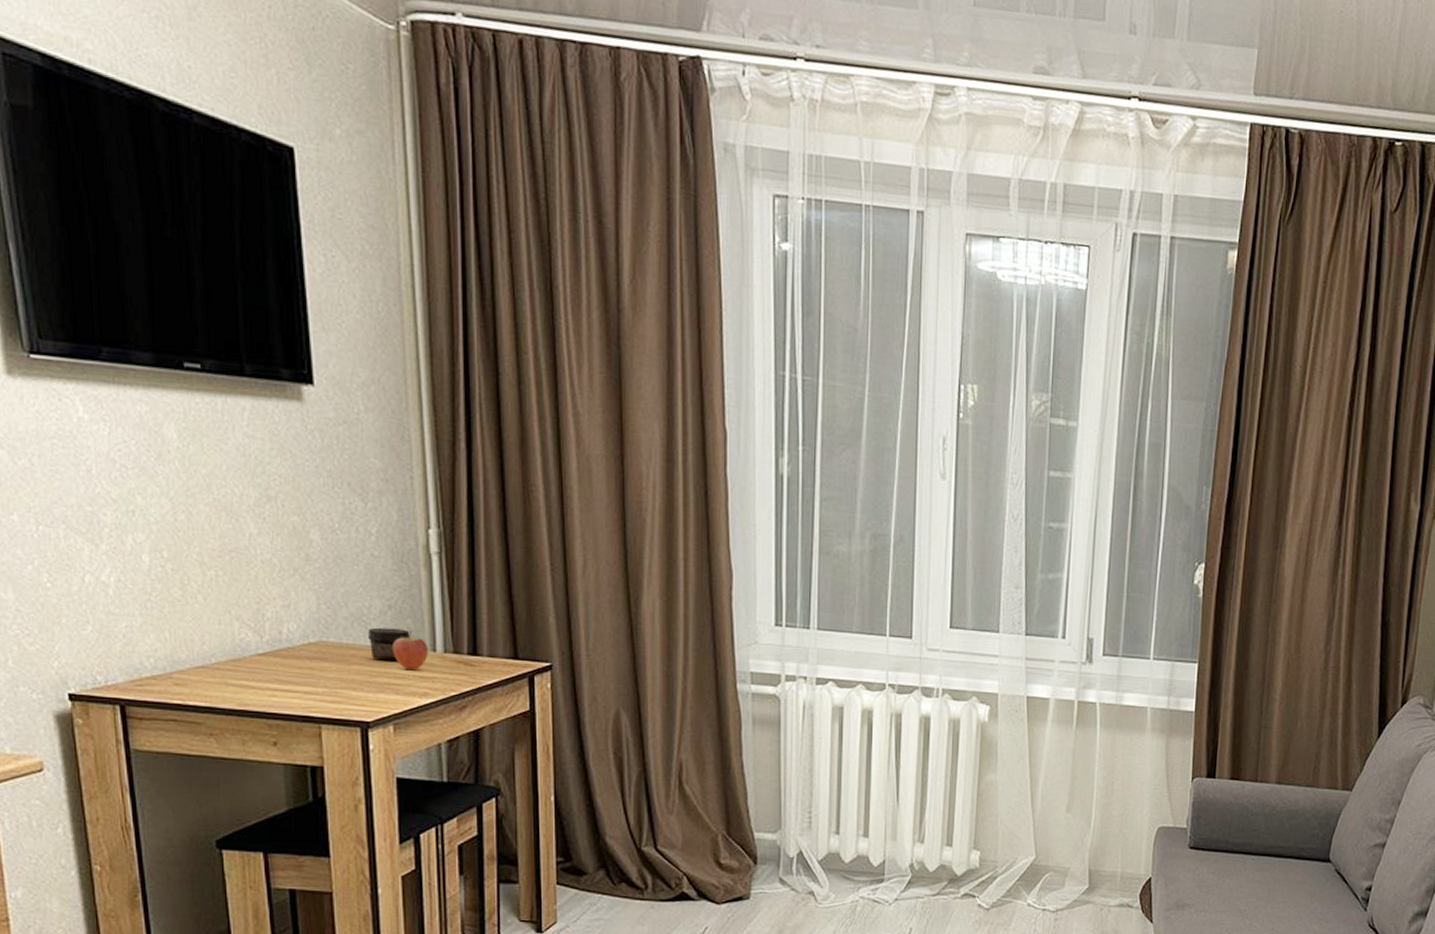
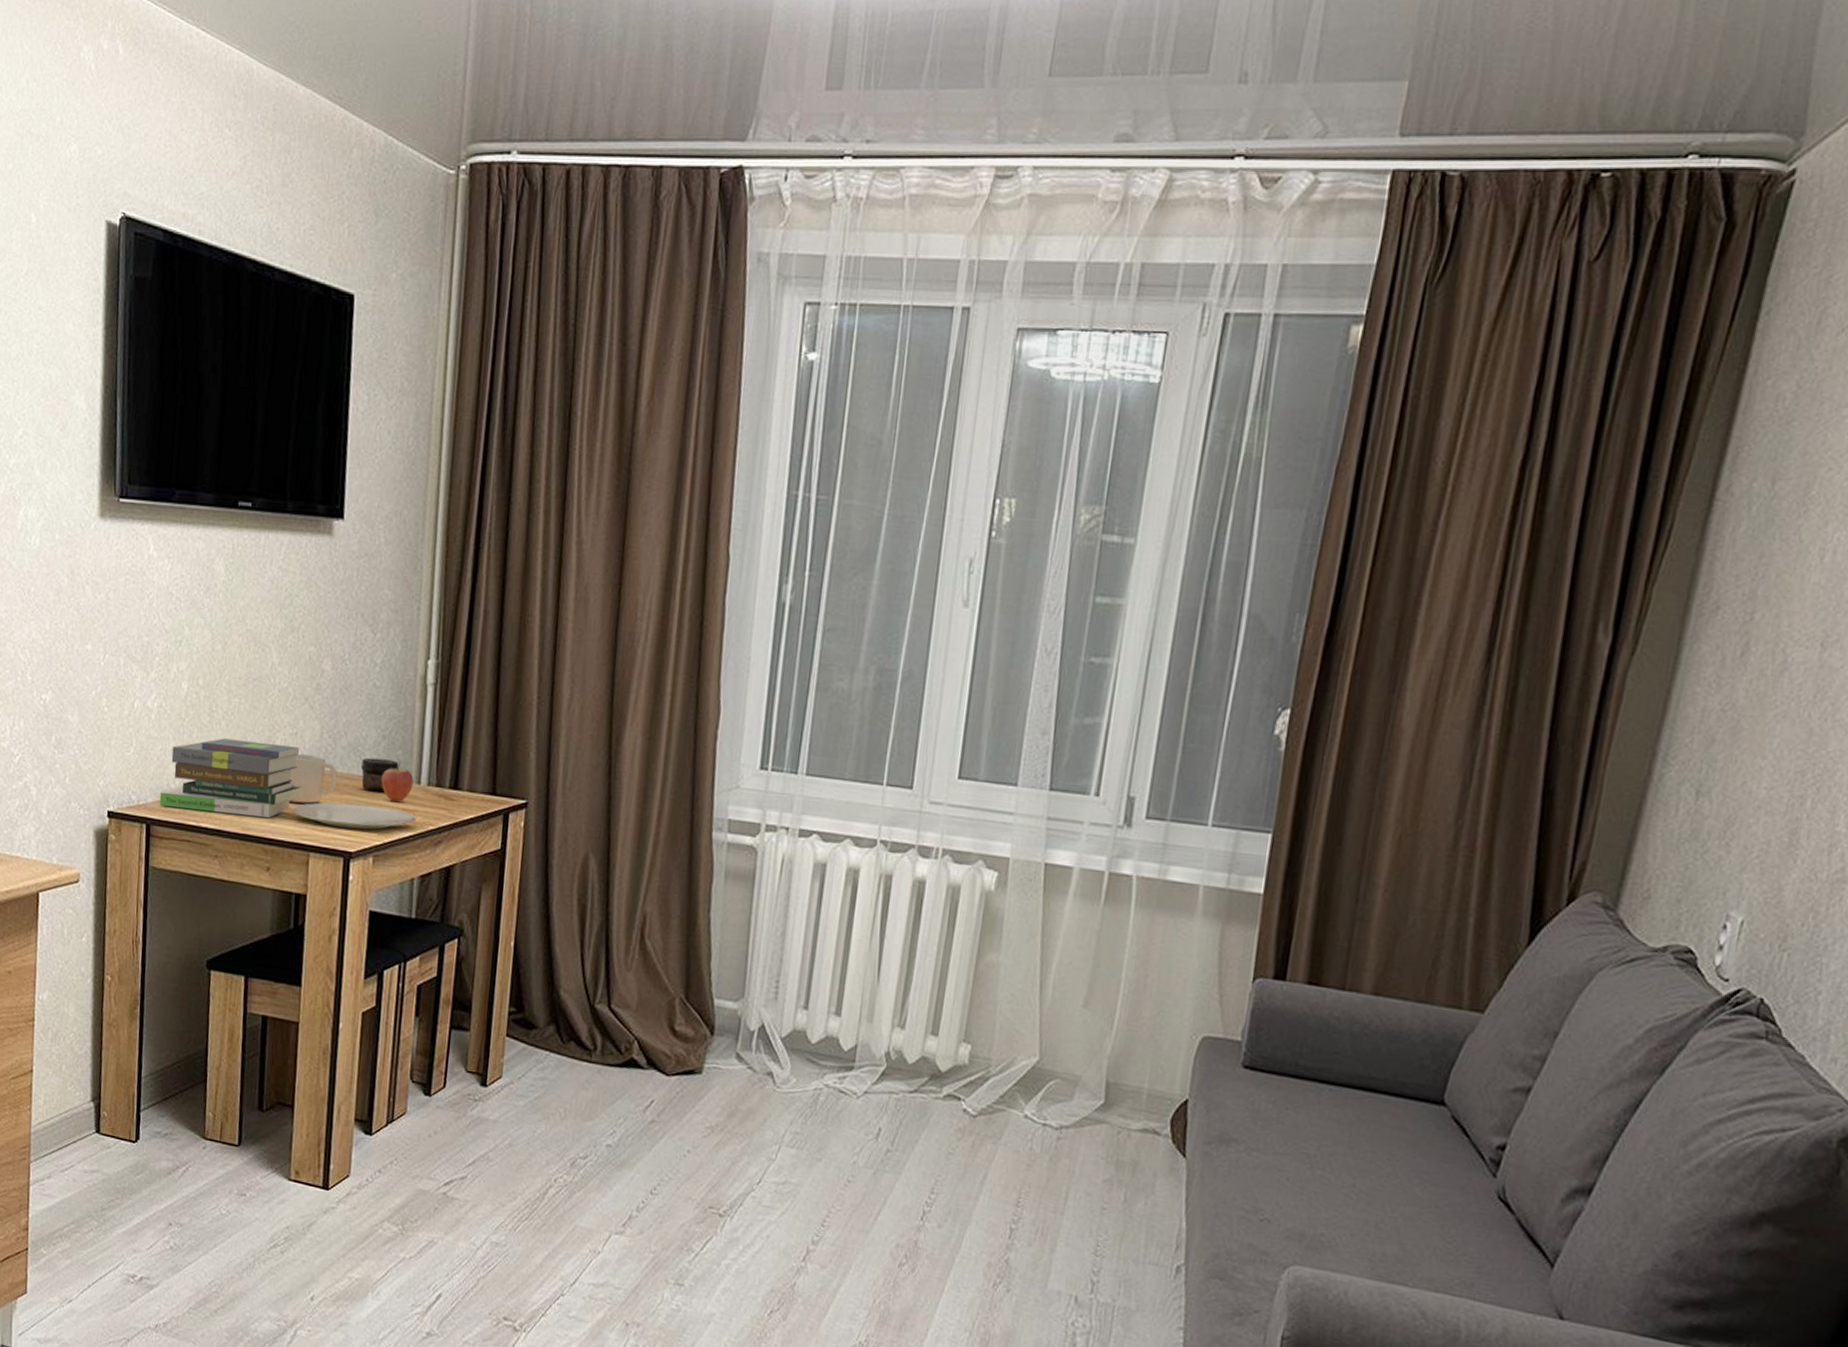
books: none [132,612,303,693] -> present [159,738,302,819]
mug: none [287,625,342,677] -> present [289,753,337,804]
plate: none [295,673,436,699] -> present [292,802,417,830]

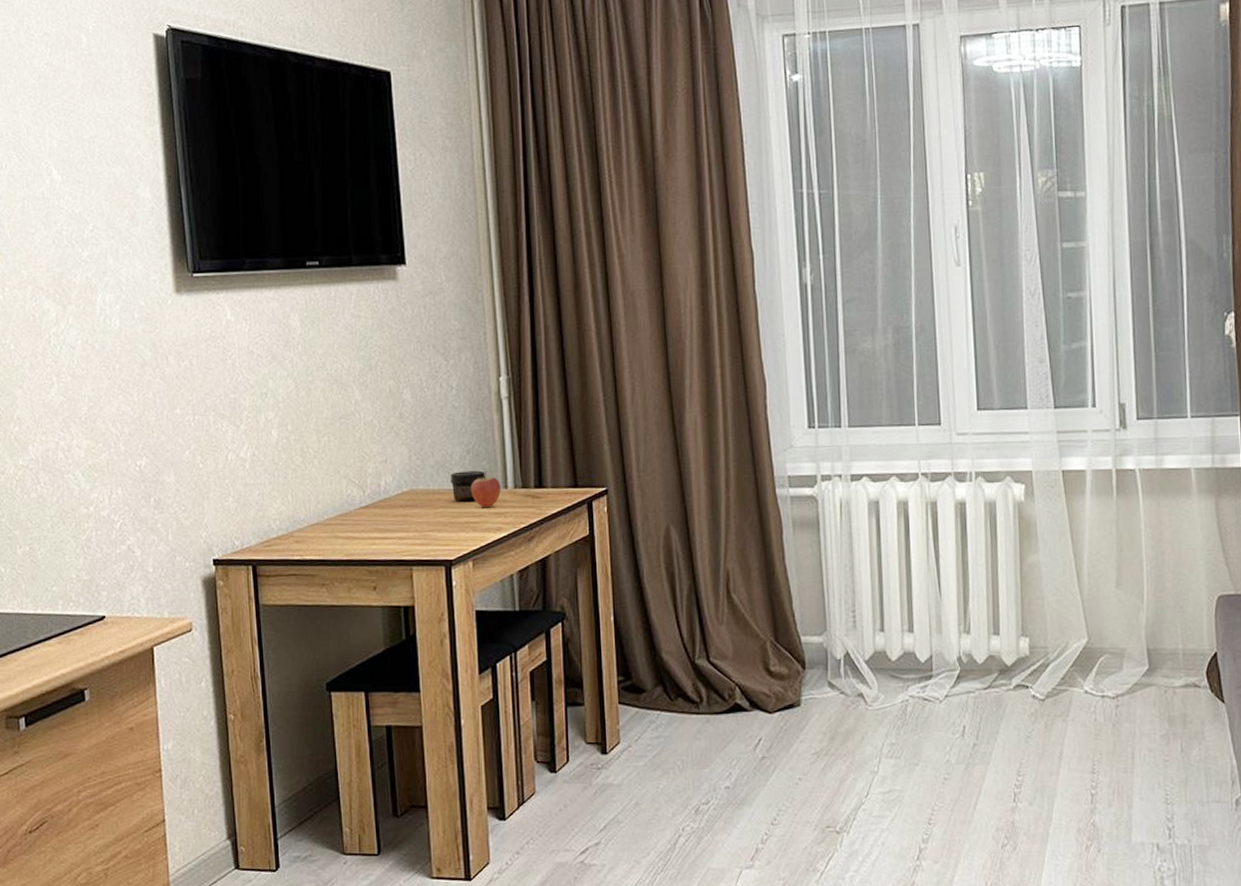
books: present [159,738,302,819] -> none [262,472,398,547]
mug: present [289,753,337,804] -> none [385,477,429,524]
plate: present [292,802,417,830] -> none [391,514,508,539]

